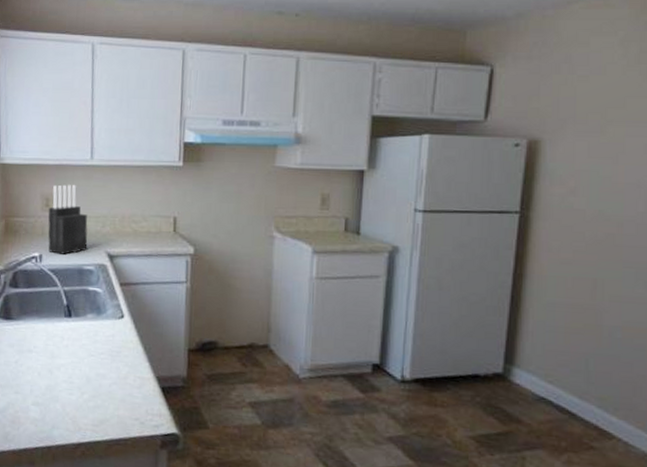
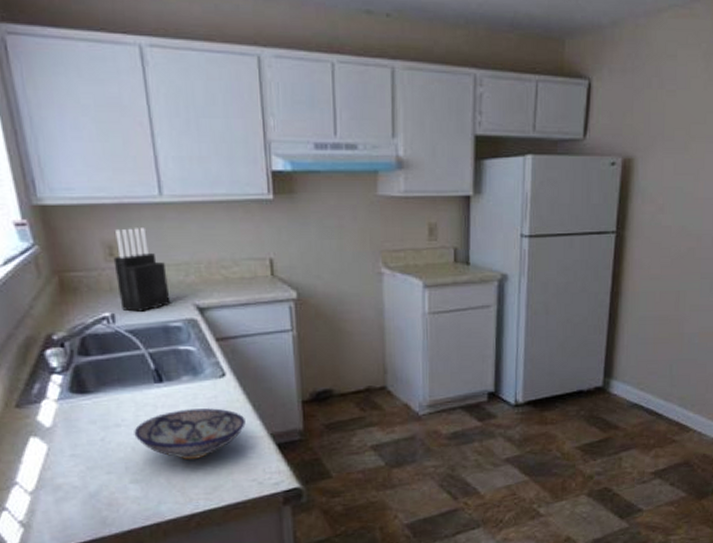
bowl: none [42,344,136,392] -> present [134,407,246,460]

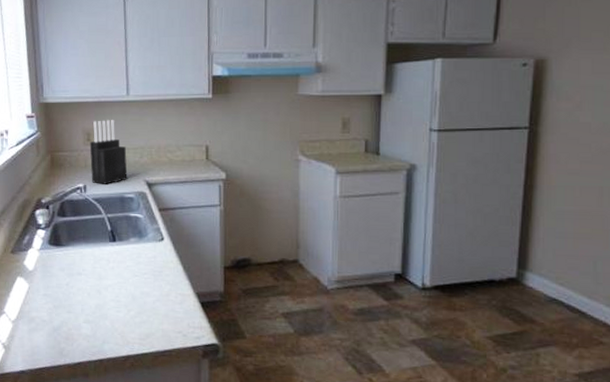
bowl: present [134,407,246,460] -> none [91,265,177,309]

